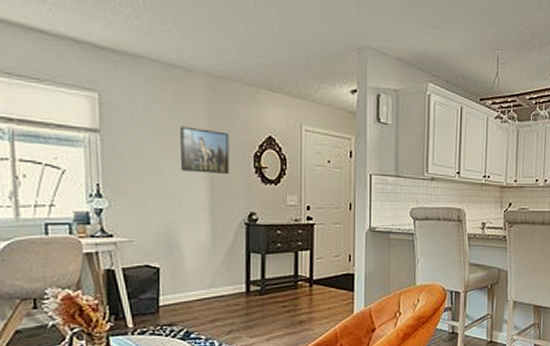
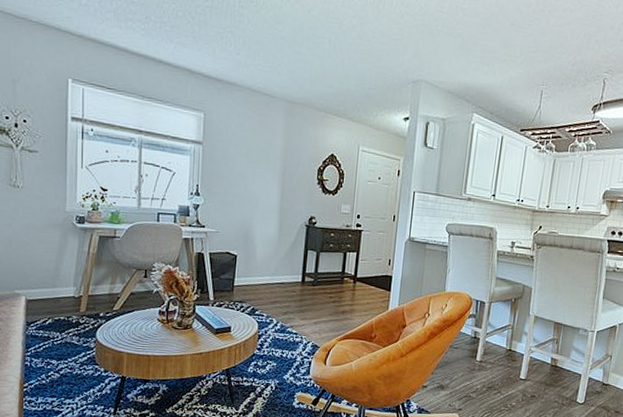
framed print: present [180,126,230,174] -> none [260,142,300,183]

